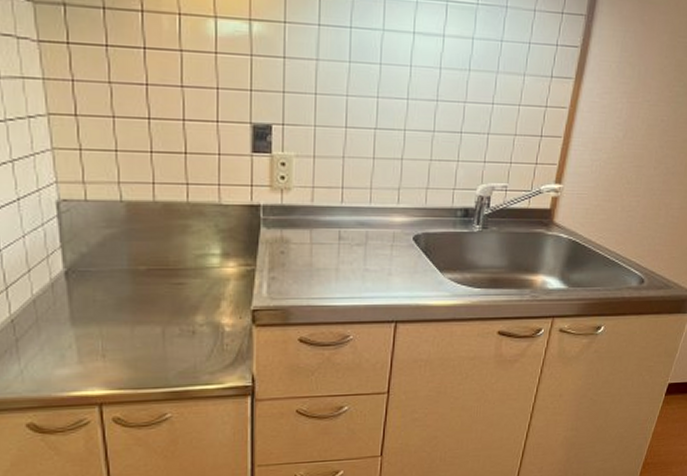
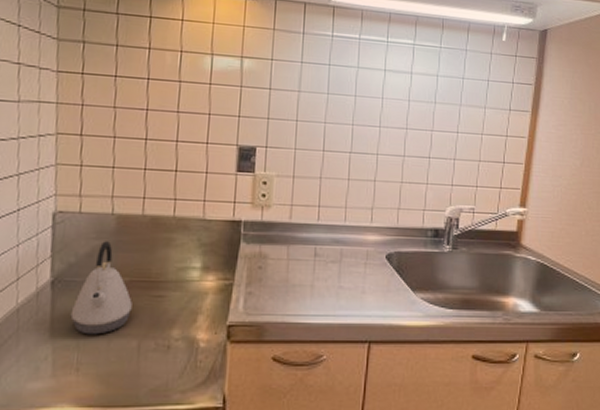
kettle: none [89,230,152,323] -> present [70,241,132,335]

